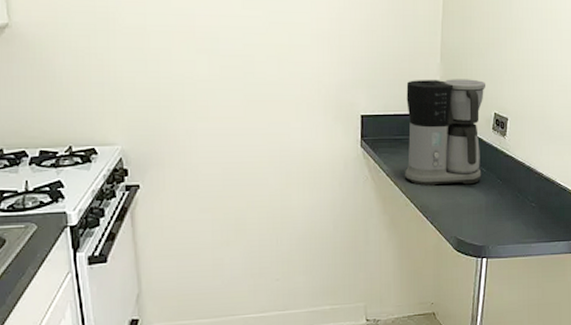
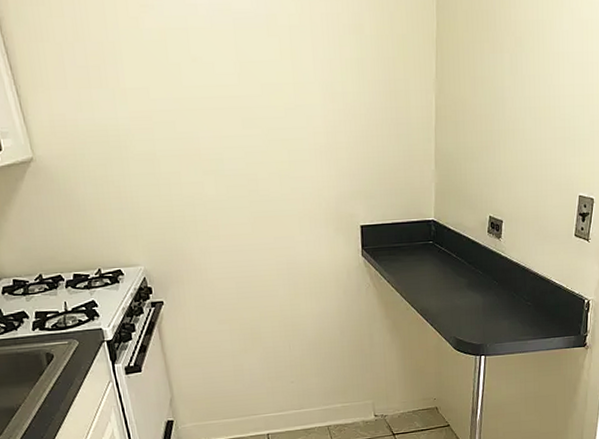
coffee maker: present [404,79,485,186] -> none [402,184,480,291]

